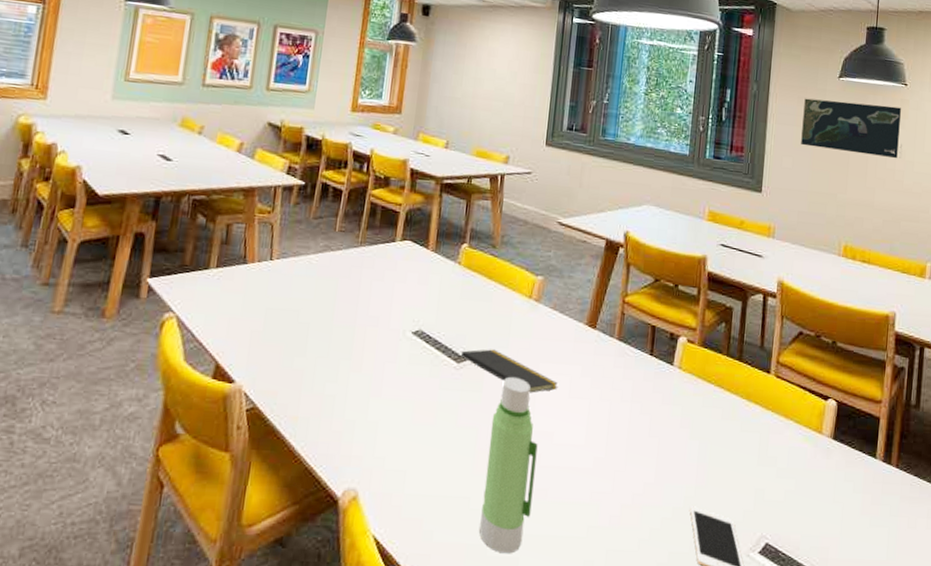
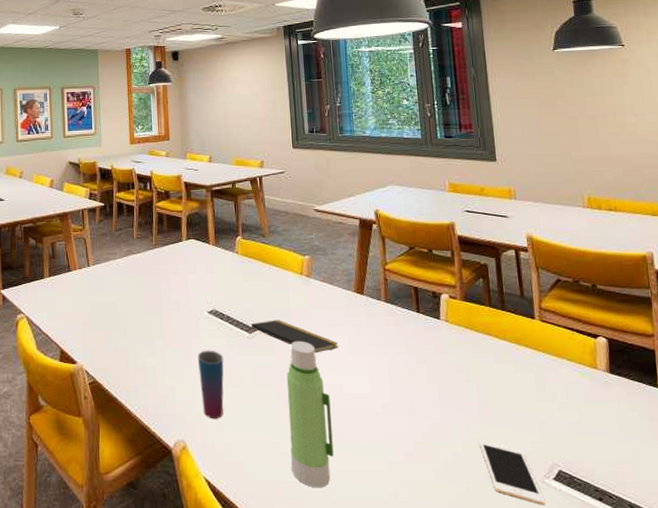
cup: none [386,379,422,465] -> present [197,350,224,419]
map: present [801,98,903,159] -> none [523,67,631,115]

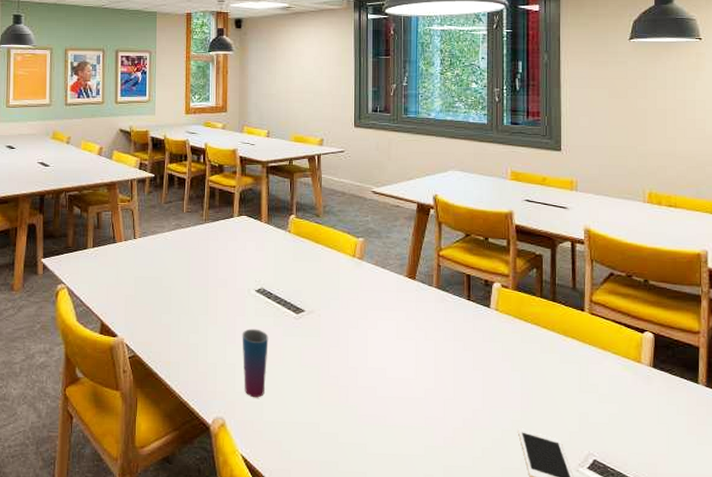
notepad: present [251,320,338,353] -> none [298,301,386,336]
water bottle: present [286,340,334,488] -> none [330,323,373,469]

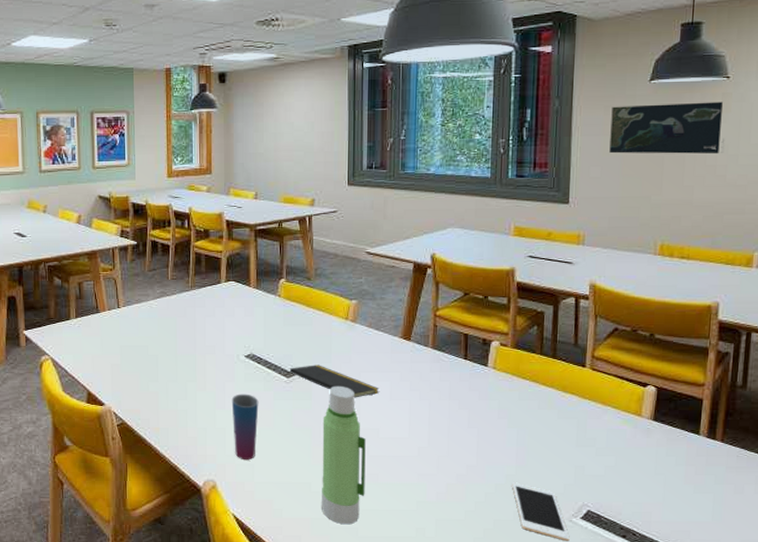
notepad: none [298,301,386,336] -> present [289,365,379,398]
water bottle: none [330,323,373,469] -> present [322,385,366,525]
map: none [596,60,702,109] -> present [609,101,725,154]

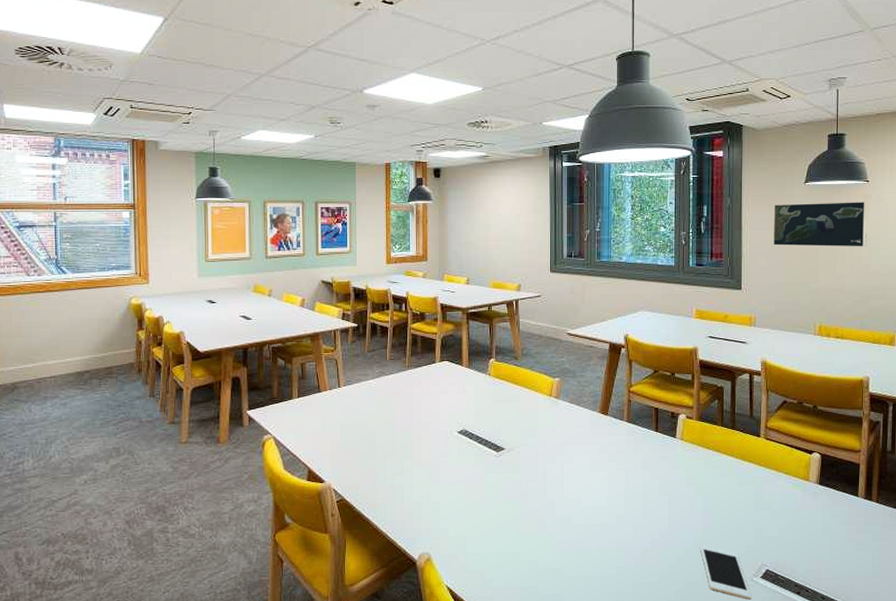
cup: present [231,394,259,461] -> none [445,468,471,533]
notepad: present [289,365,379,398] -> none [499,439,580,470]
water bottle: present [322,385,366,525] -> none [529,458,569,592]

